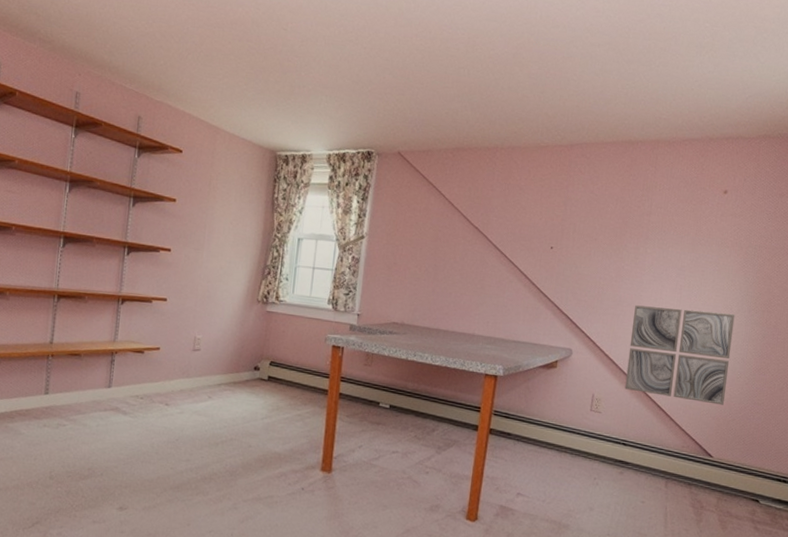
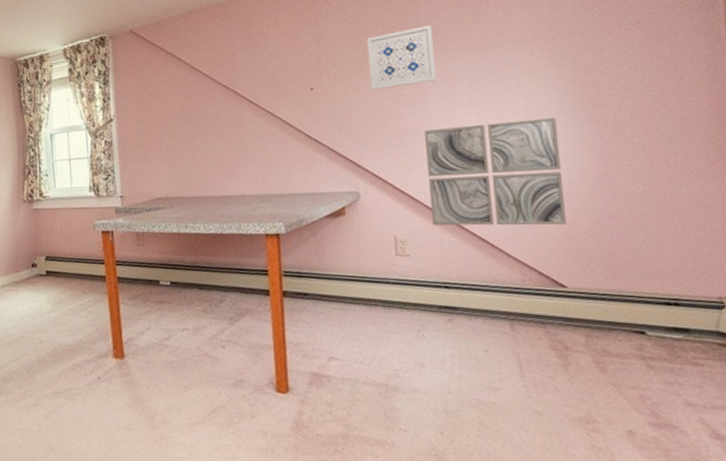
wall art: none [601,212,660,264] -> present [366,25,437,91]

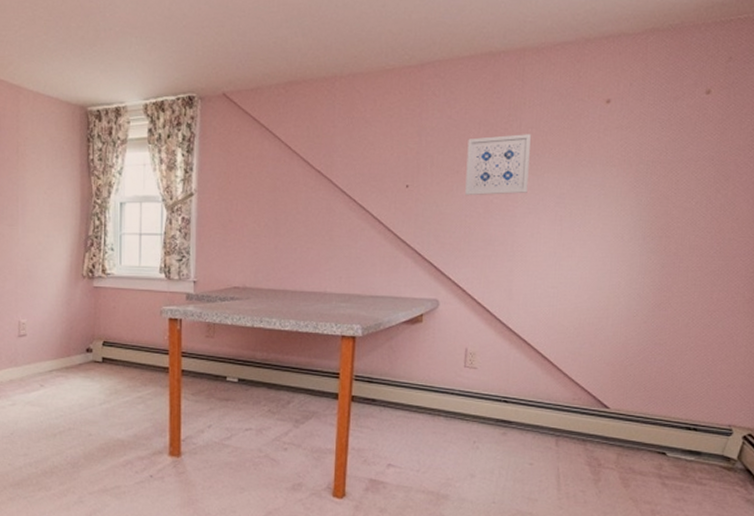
wall art: present [424,117,566,226] -> none [502,242,627,349]

